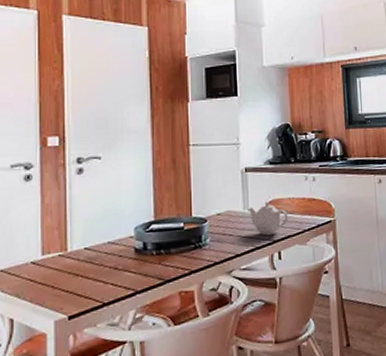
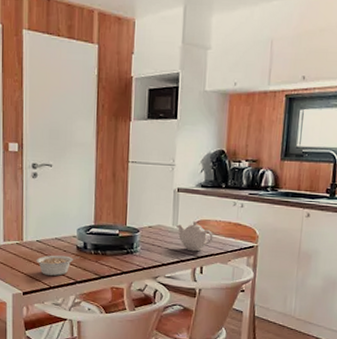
legume: none [84,260,139,290] -> present [36,255,80,276]

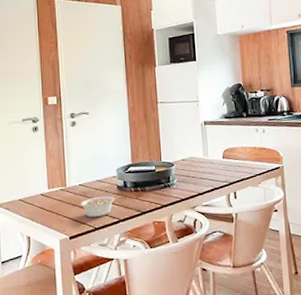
teapot: present [176,221,213,252] -> none [207,150,242,179]

